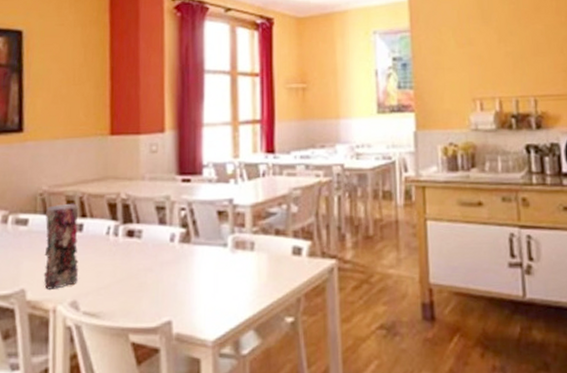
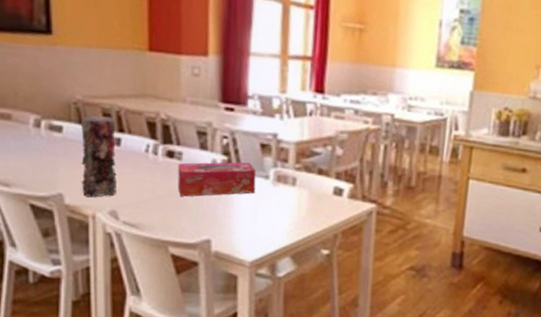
tissue box: none [138,231,215,277] -> present [178,162,256,197]

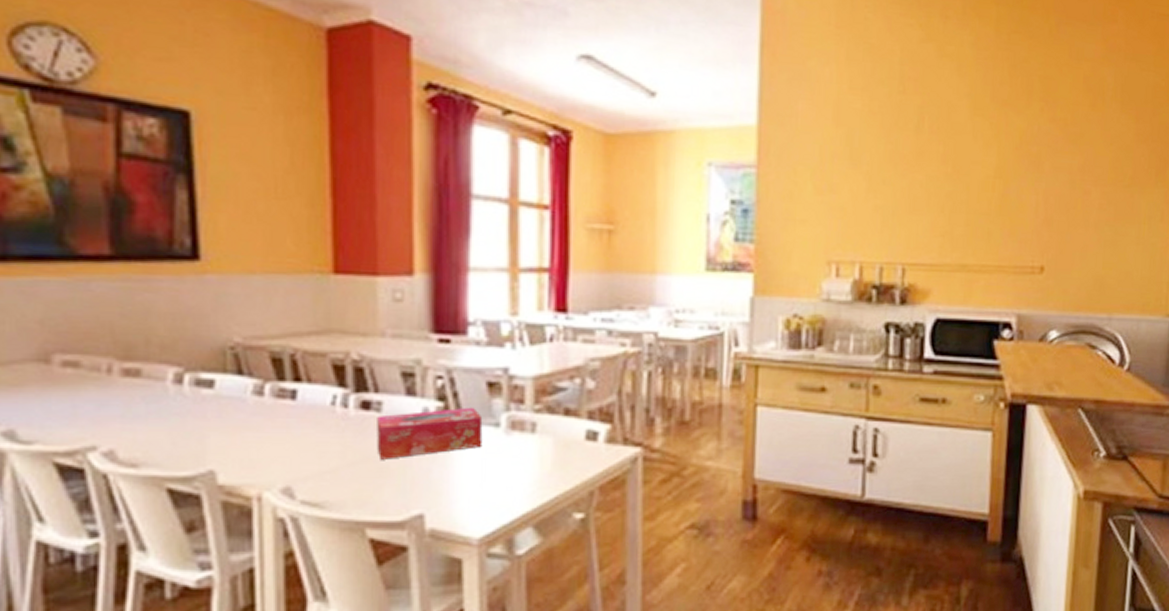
vase: present [81,116,118,197] -> none [241,362,293,472]

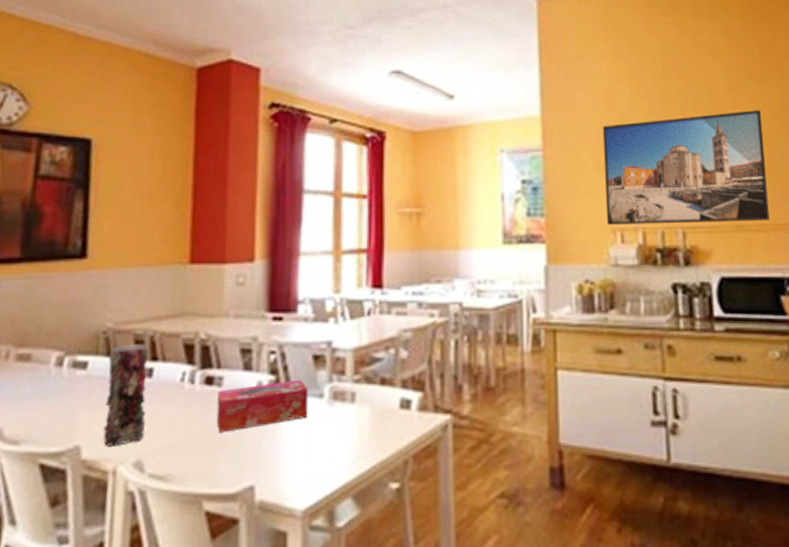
vase: none [241,362,293,472] -> present [103,343,149,447]
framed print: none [822,138,1002,262] -> present [602,110,770,225]

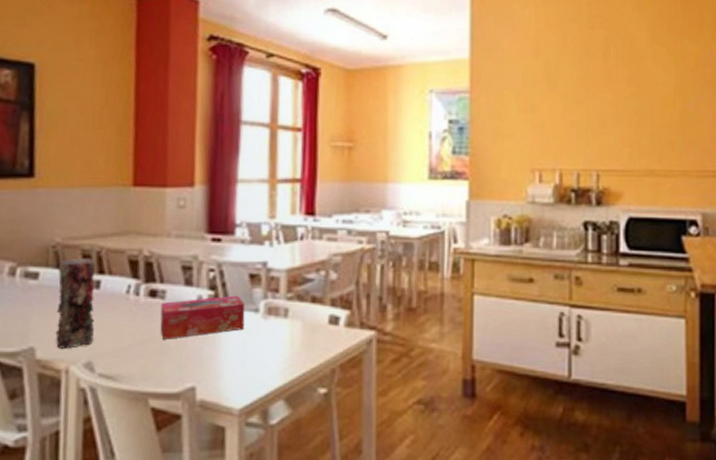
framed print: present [602,110,770,225] -> none [526,62,679,168]

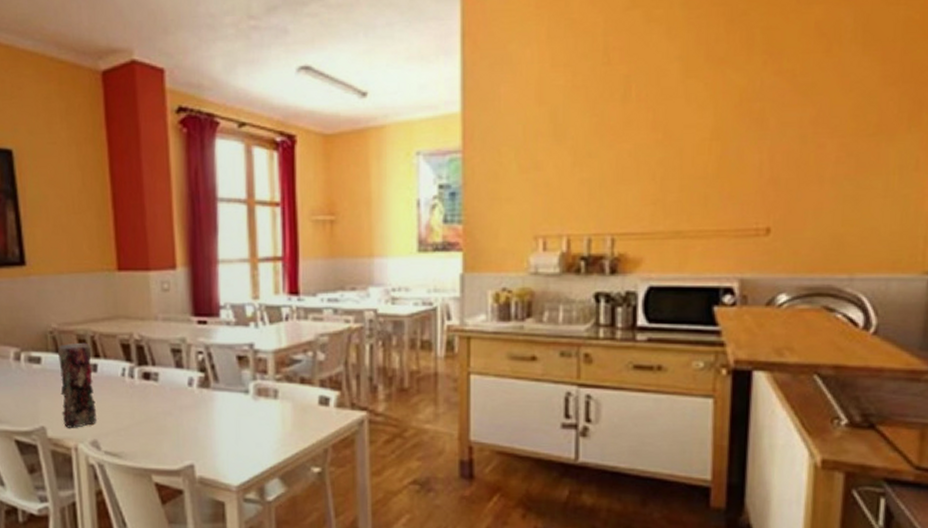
tissue box: present [160,295,245,339] -> none [155,377,236,420]

